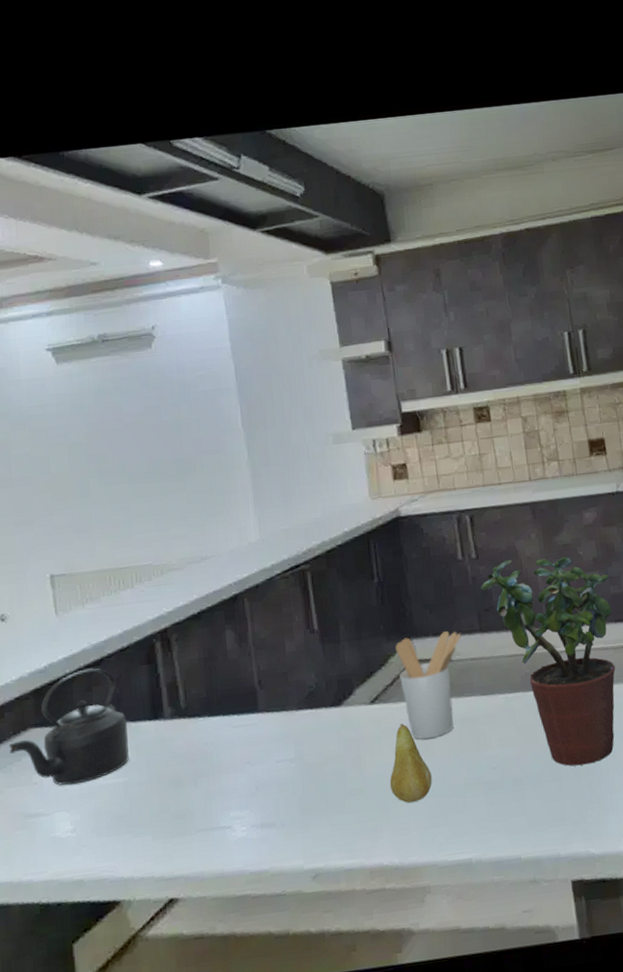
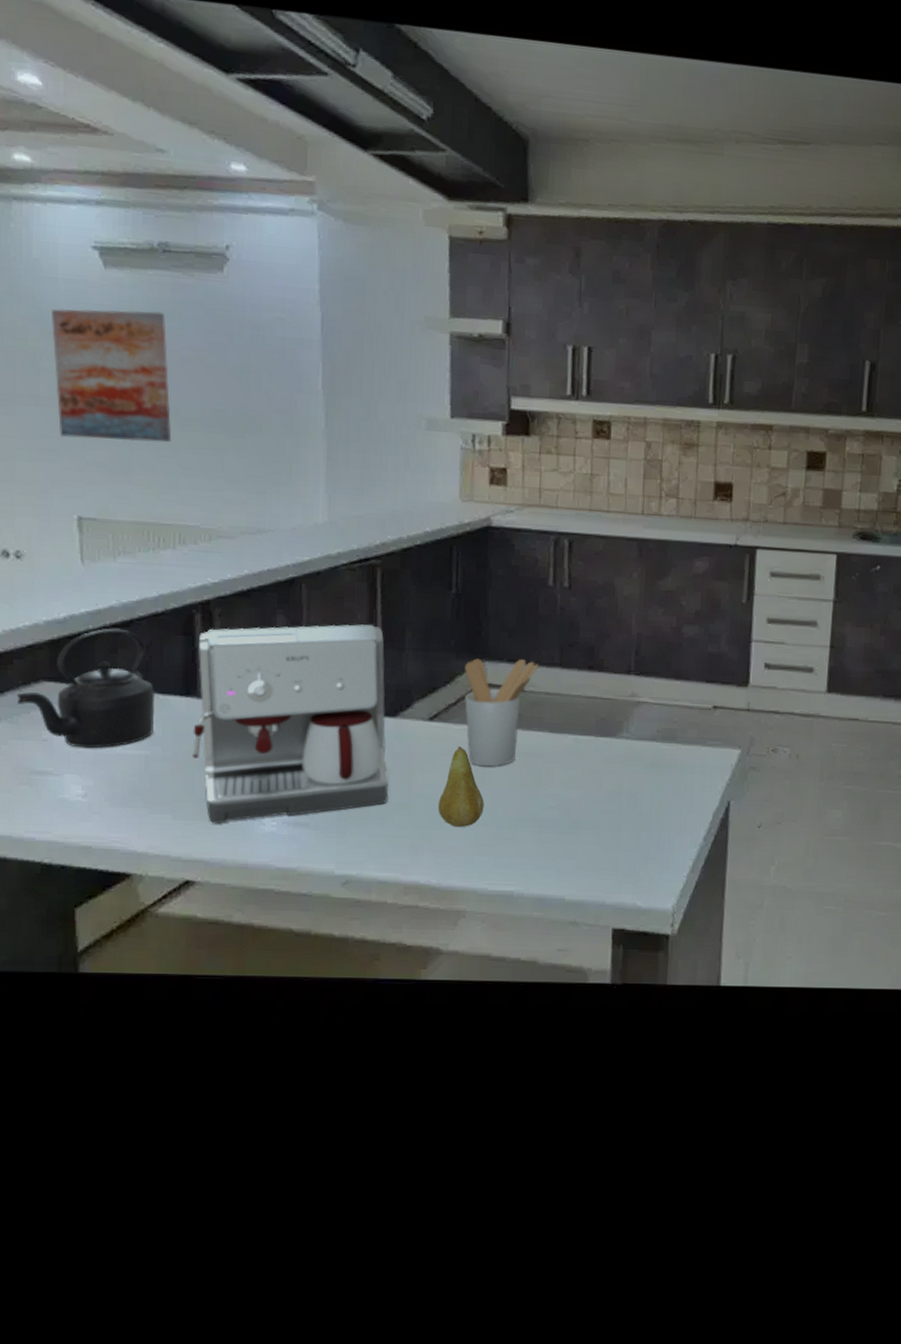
wall art: none [18,390,123,509] -> present [52,309,172,443]
coffee maker: none [161,623,344,838] -> present [192,624,389,824]
potted plant: present [480,557,616,766] -> none [568,595,709,820]

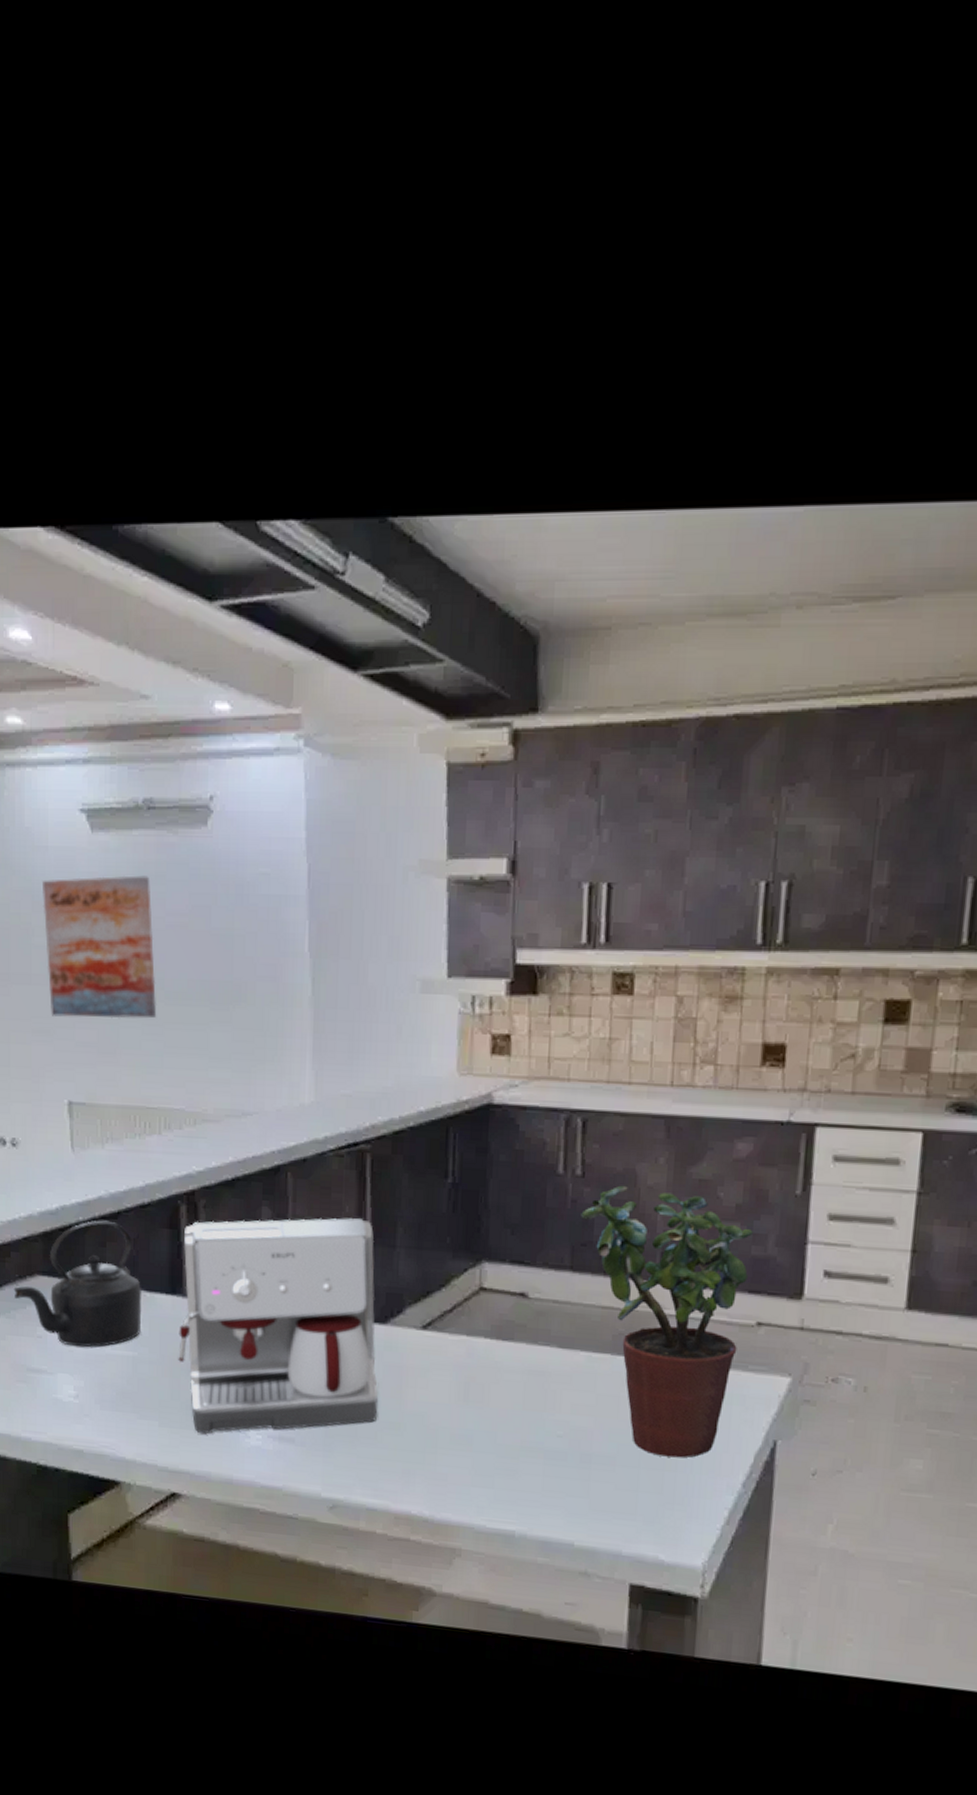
fruit: present [438,746,484,827] -> none [431,1360,483,1453]
utensil holder: present [465,658,538,767] -> none [461,1258,545,1385]
potted plant: none [568,595,709,820] -> present [581,1185,753,1458]

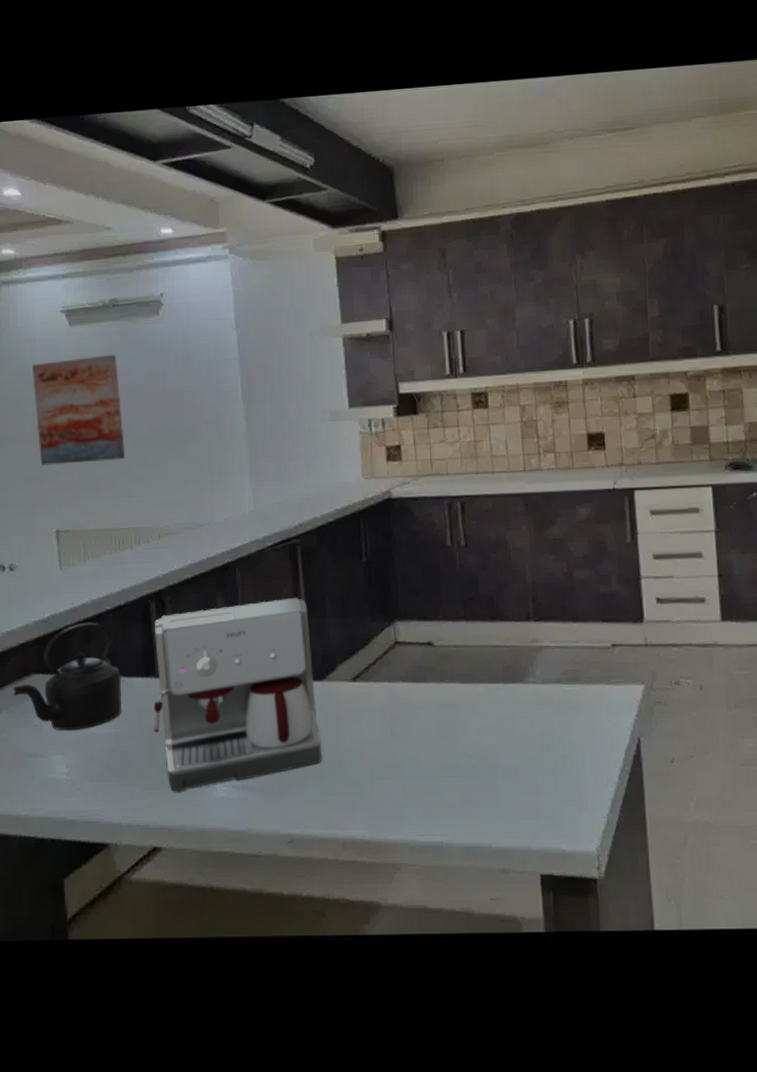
potted plant: present [581,1185,753,1458] -> none [468,549,600,762]

